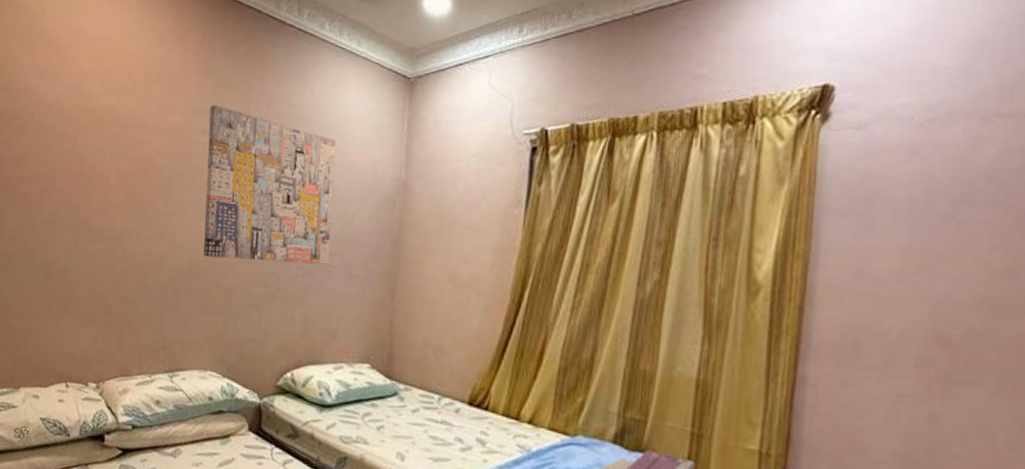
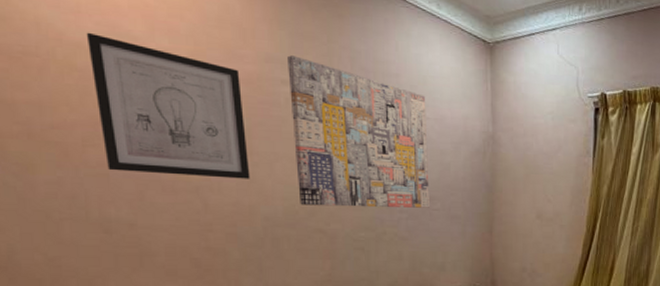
wall art: none [55,95,168,229] -> present [86,32,251,179]

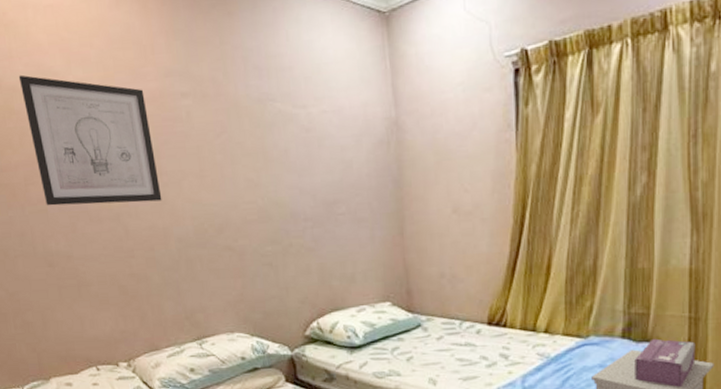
wall art: present [287,55,429,208] -> none [185,65,334,223]

